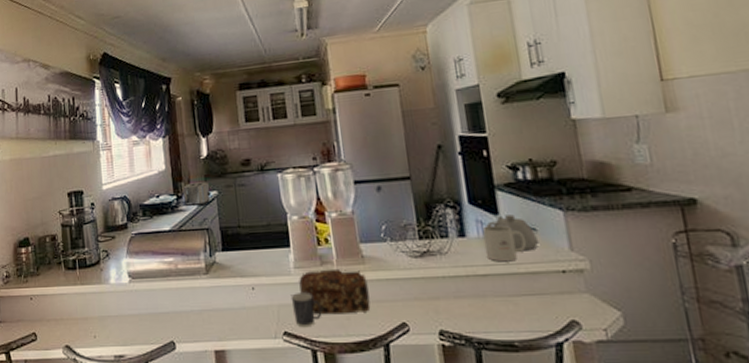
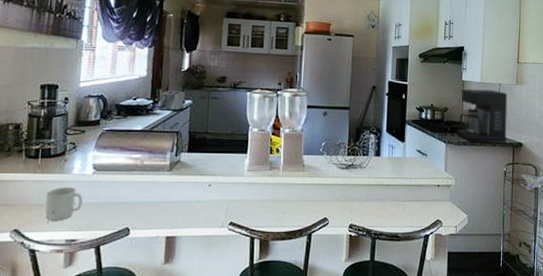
mug: none [88,297,124,336] -> present [45,186,83,221]
mug: present [290,292,322,328] -> none [240,191,264,219]
bread loaf: present [299,268,371,315] -> none [249,173,304,210]
mug: present [482,225,527,262] -> none [391,149,419,177]
teapot: present [486,214,538,251] -> none [395,143,426,170]
coffee maker: none [574,125,667,205] -> present [456,89,508,143]

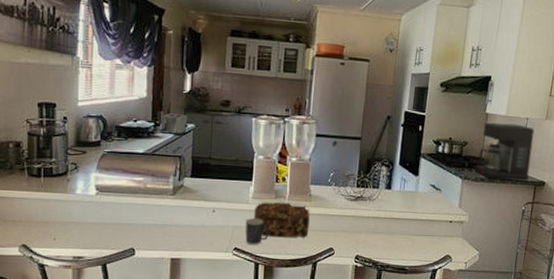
mug: present [45,186,83,221] -> none [50,206,87,239]
mug: none [240,191,264,219] -> present [245,218,269,246]
bread loaf: none [249,173,304,210] -> present [254,202,310,238]

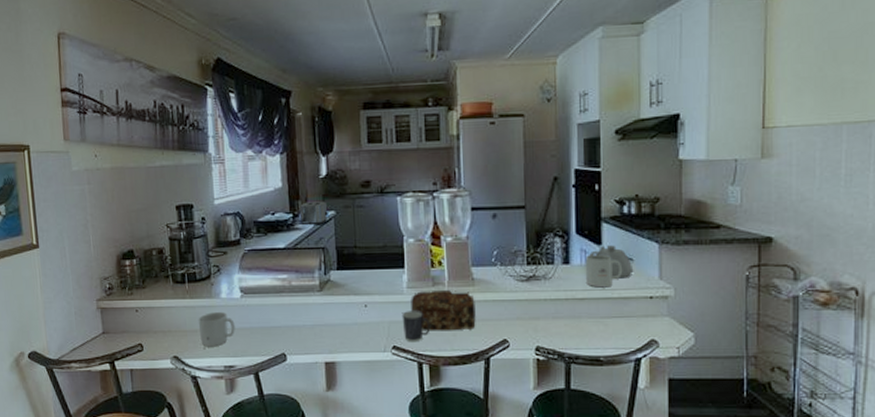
mug: none [50,206,87,239] -> present [198,311,235,347]
mug: none [402,183,432,211] -> present [585,254,623,288]
teapot: none [407,177,440,205] -> present [589,245,632,279]
coffee maker: present [474,122,535,181] -> none [674,168,748,240]

